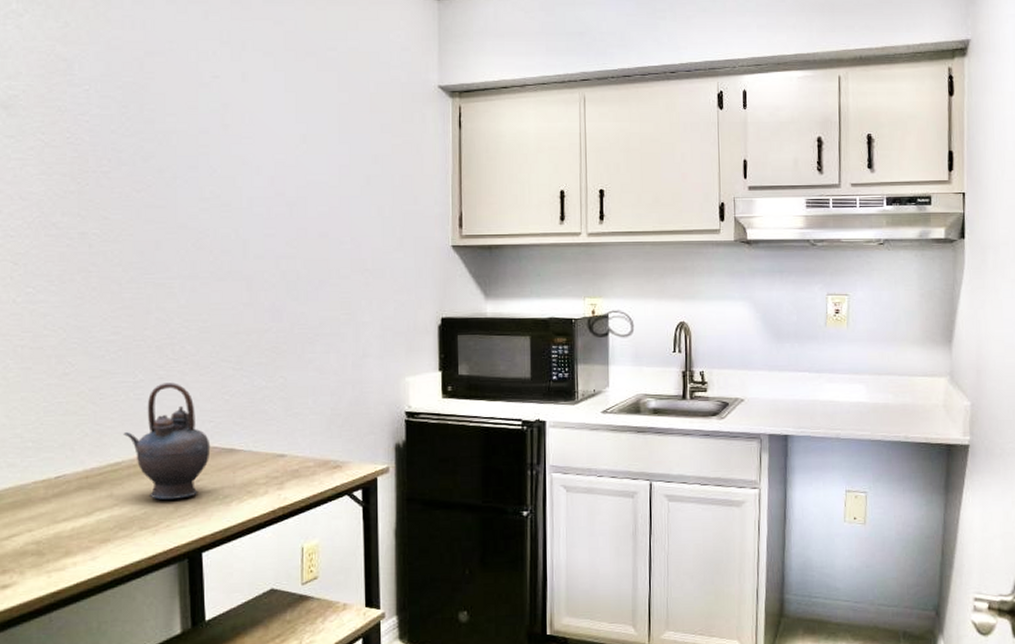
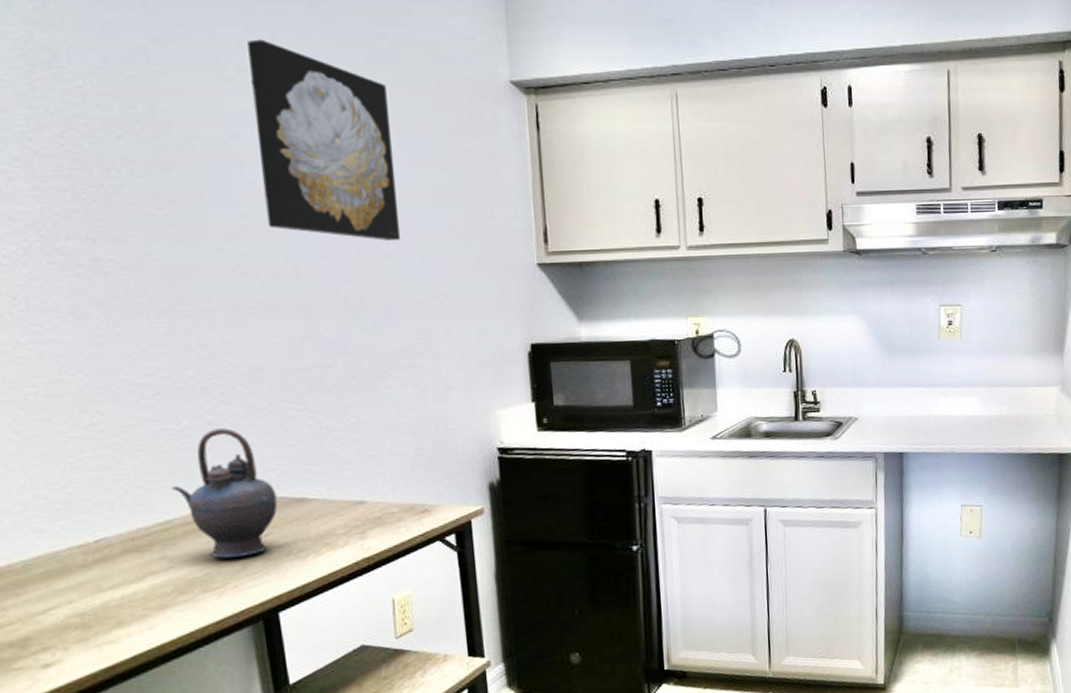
wall art: none [222,51,335,222] -> present [247,39,401,241]

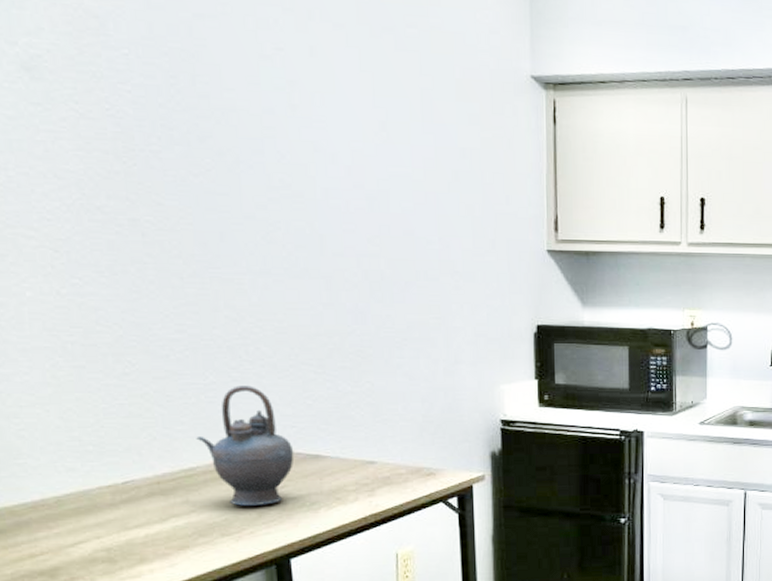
wall art: present [247,39,401,241] -> none [285,20,421,220]

